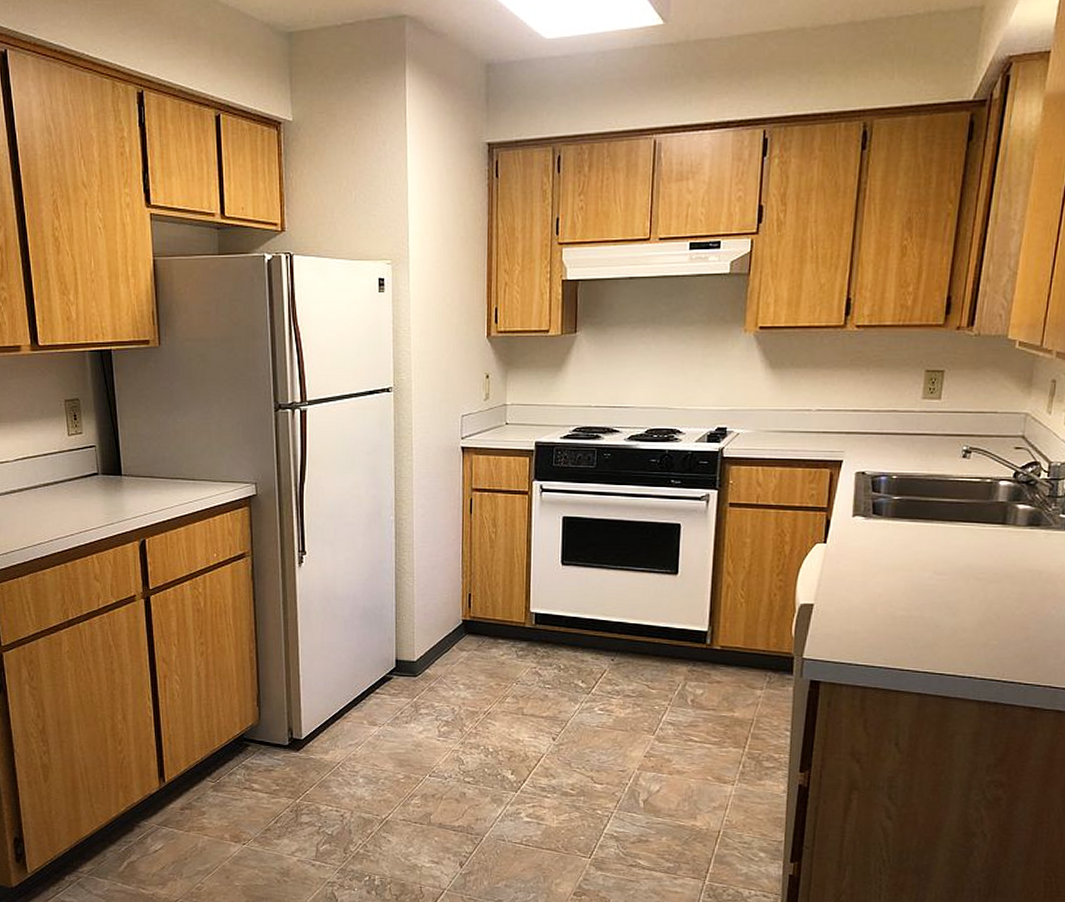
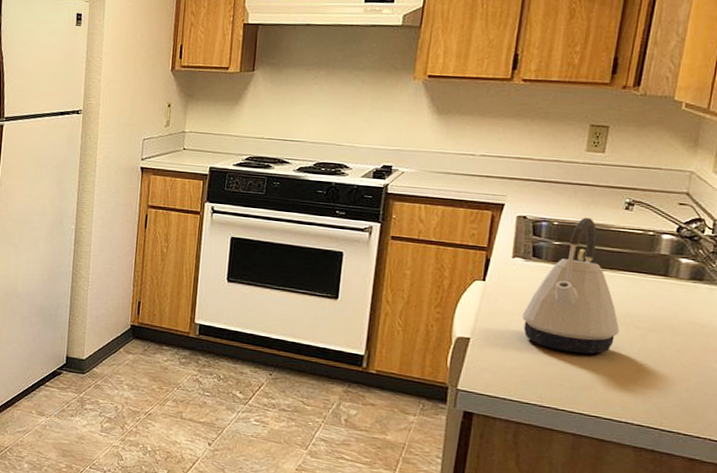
kettle: none [864,469,961,611] -> present [522,217,620,354]

